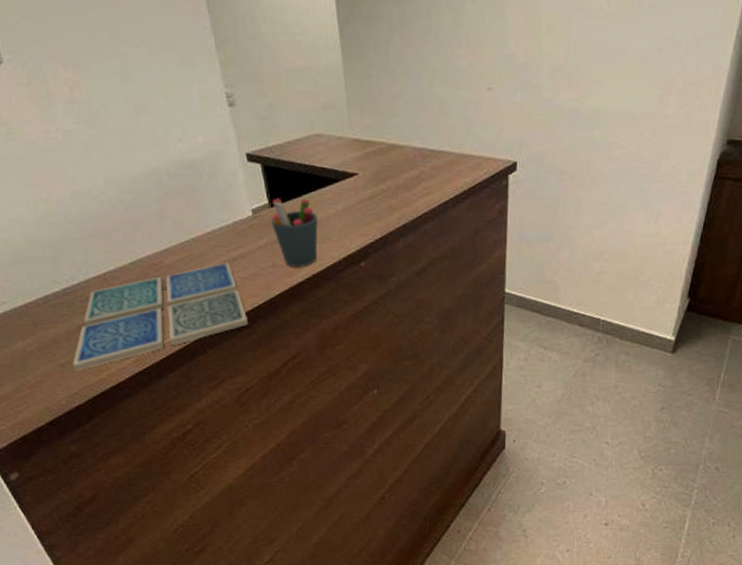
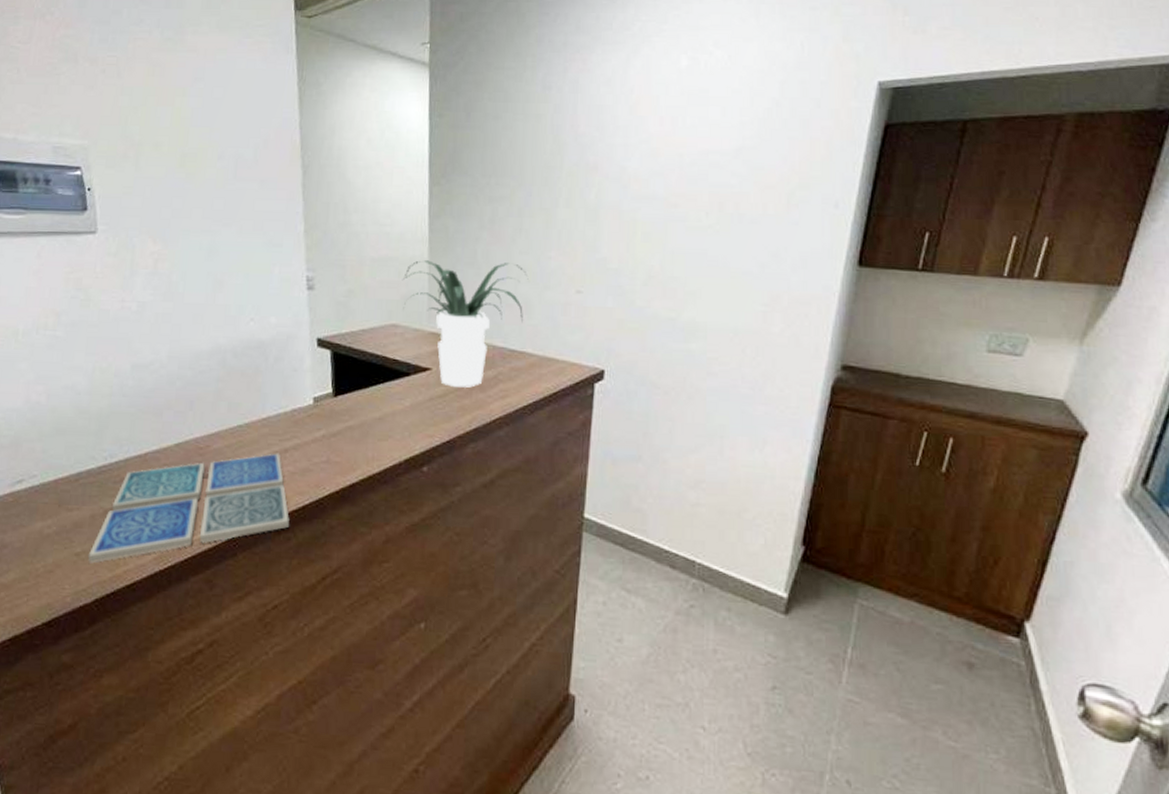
pen holder: present [271,198,318,267] -> none [332,388,383,466]
potted plant: none [319,65,441,189] -> present [402,260,529,388]

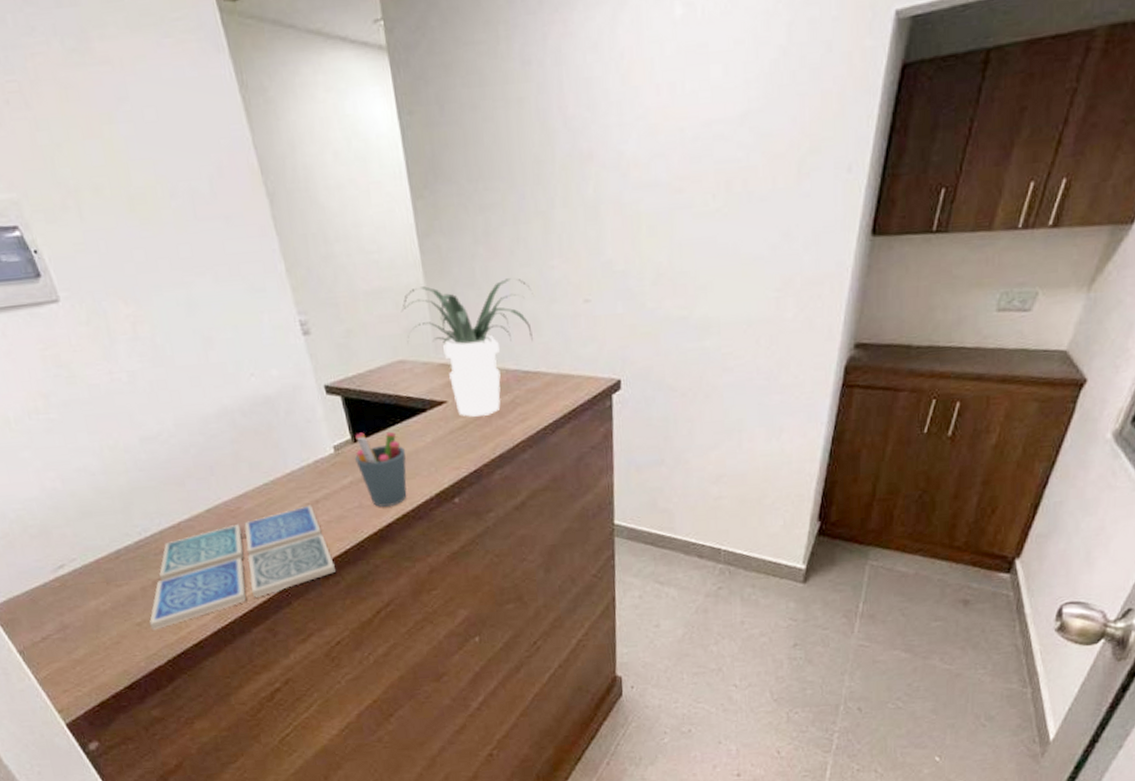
pen holder: none [332,388,383,466] -> present [355,431,407,507]

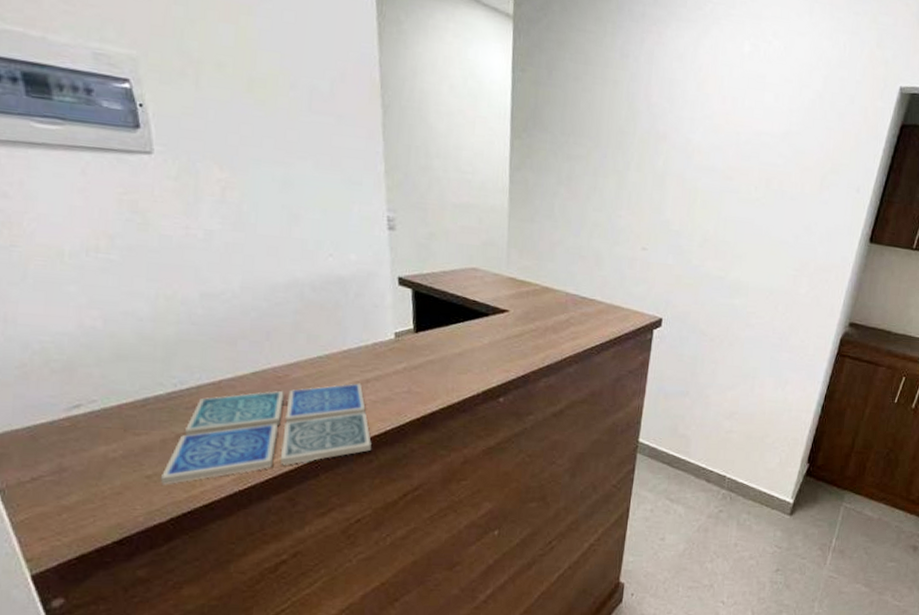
pen holder: present [355,431,407,507] -> none [413,324,463,396]
potted plant: present [401,278,533,417] -> none [482,209,600,329]

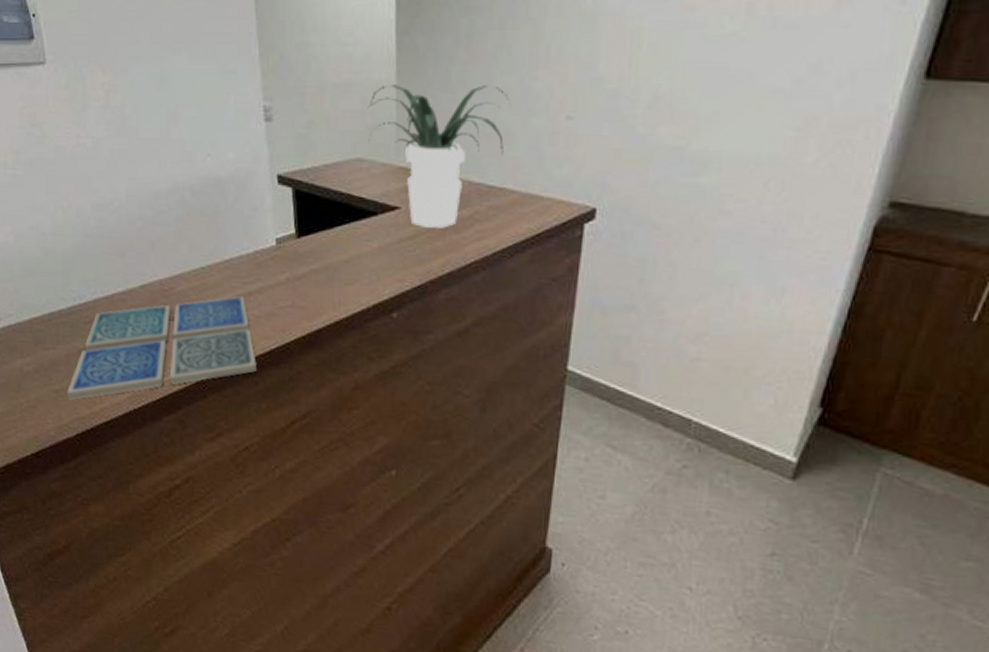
potted plant: none [482,209,600,329] -> present [367,85,511,228]

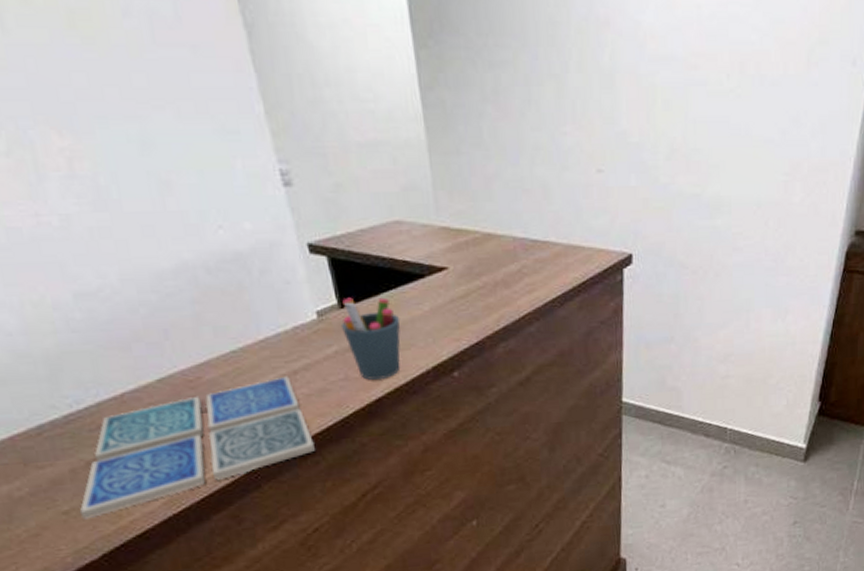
pen holder: none [296,228,349,311] -> present [342,297,401,380]
potted plant: present [367,85,511,228] -> none [398,141,544,286]

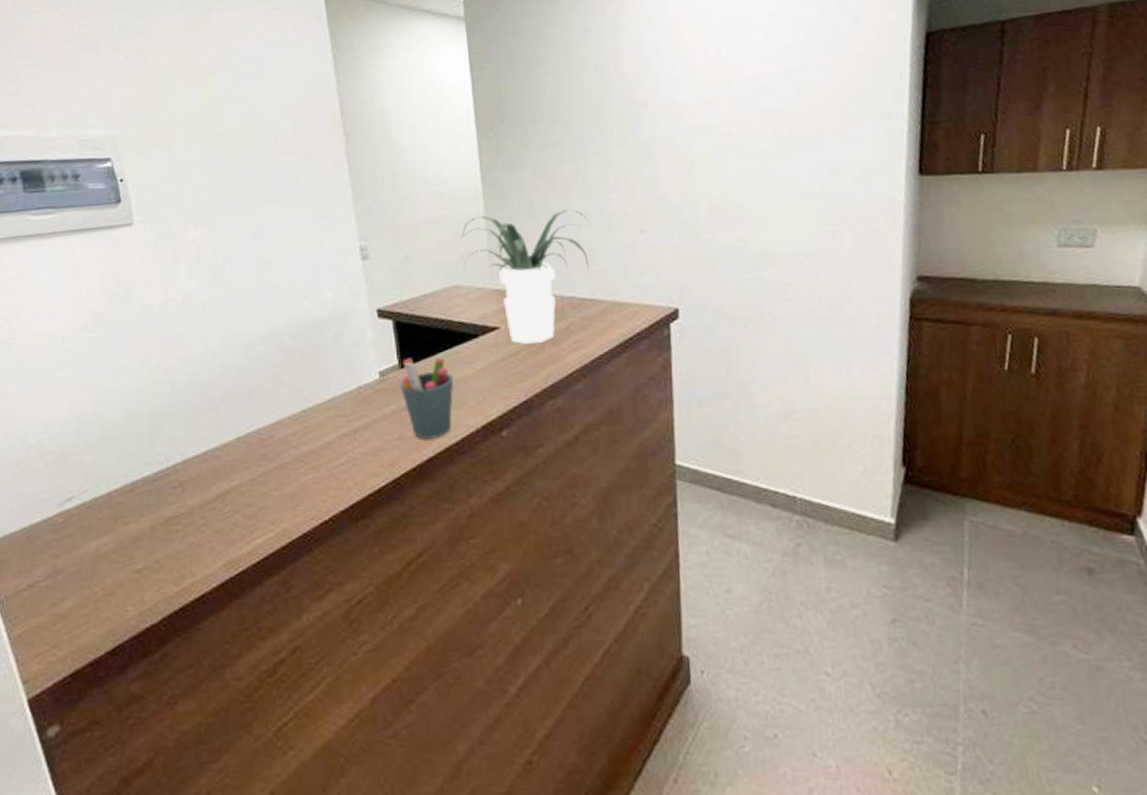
drink coaster: present [79,376,315,520] -> none [150,435,366,580]
potted plant: none [398,141,544,286] -> present [459,209,590,344]

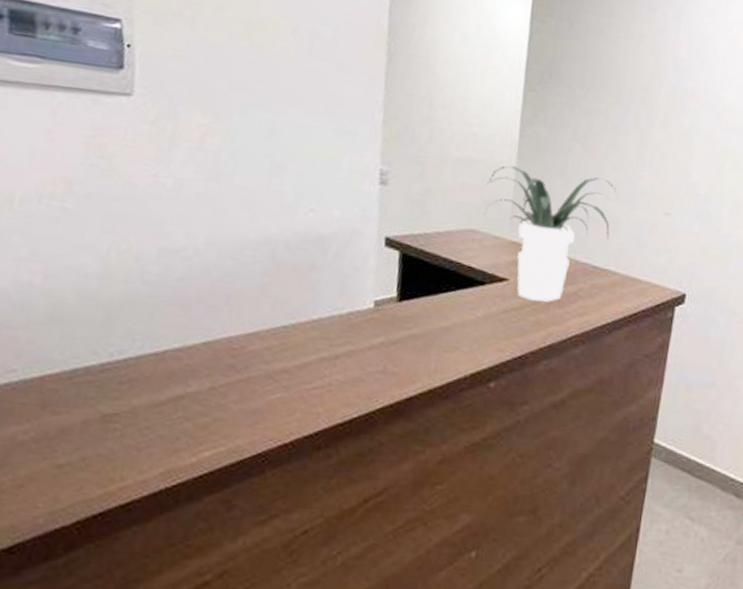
pen holder: present [401,357,454,439] -> none [394,292,452,378]

